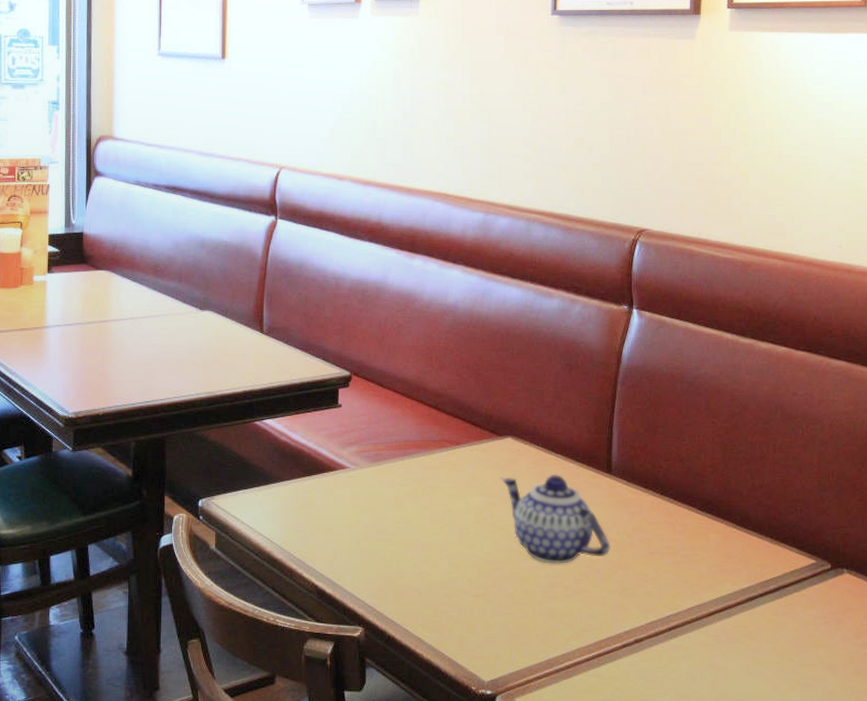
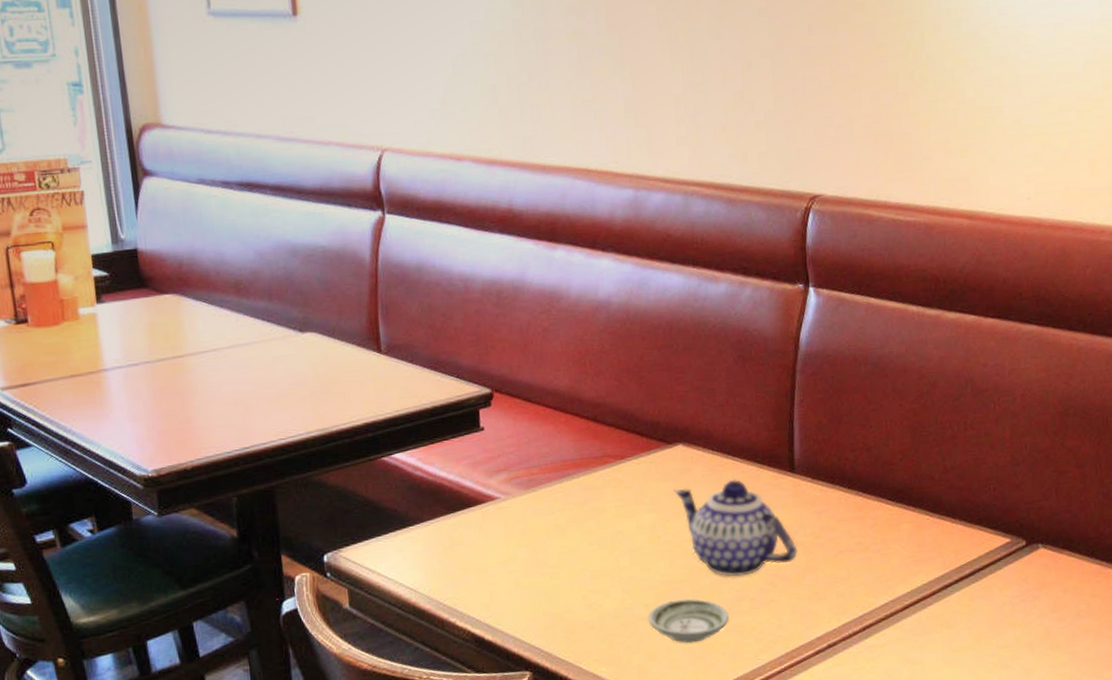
saucer: none [470,579,544,621] -> present [648,598,729,644]

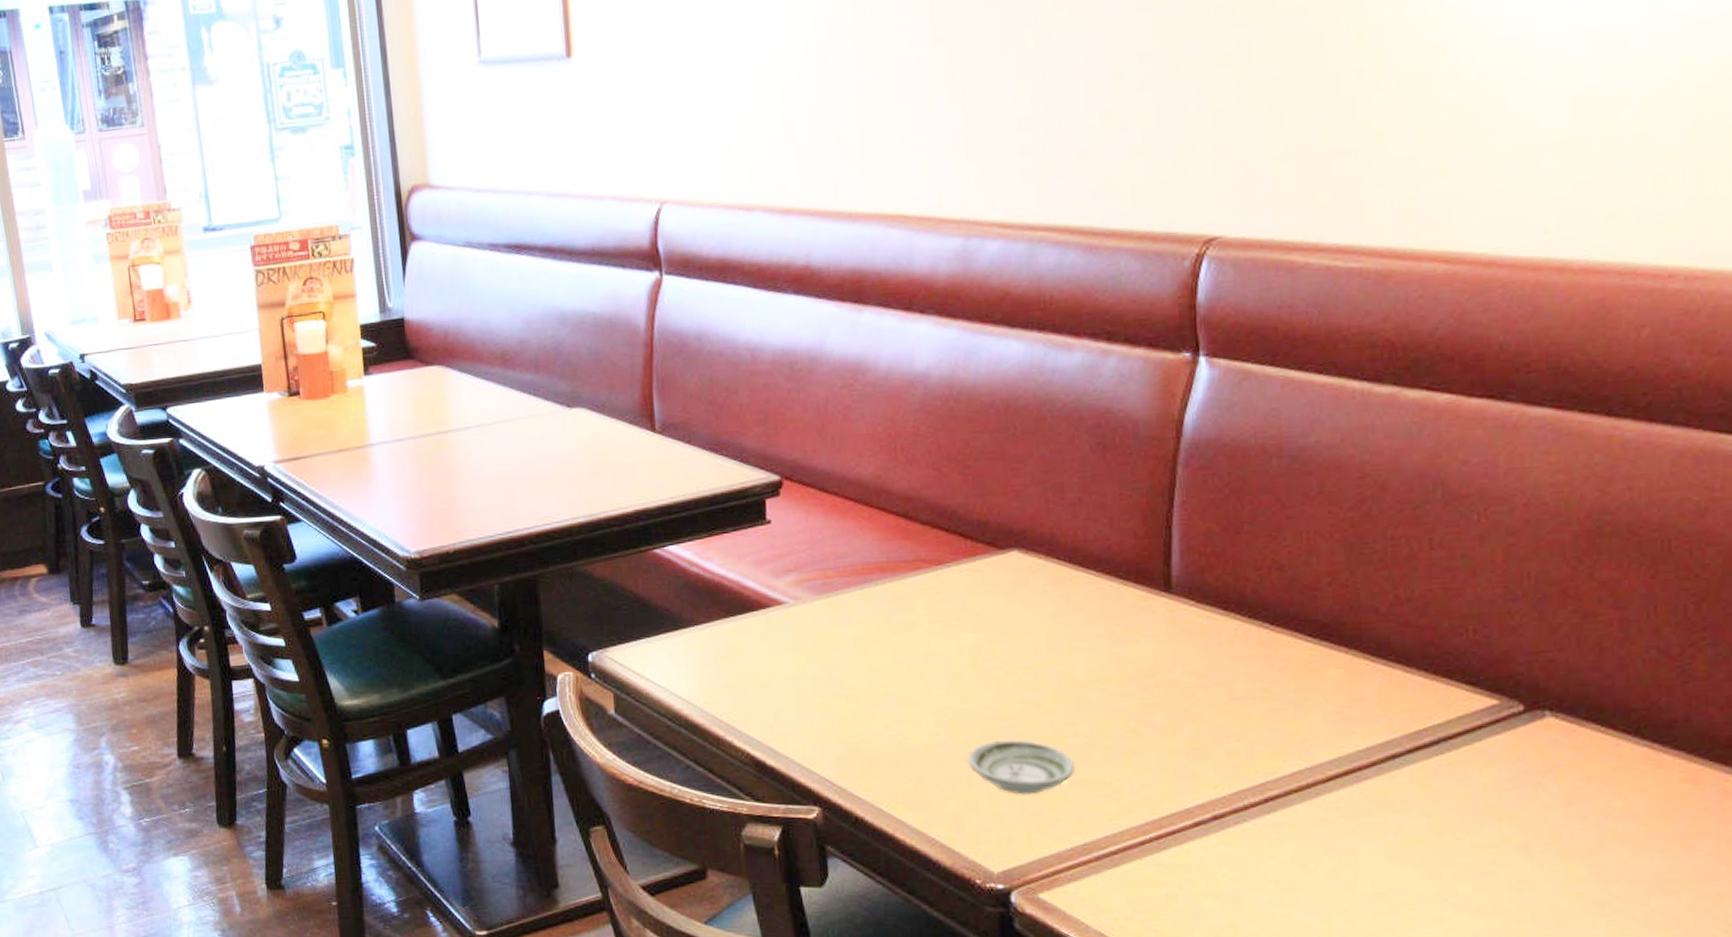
teapot: present [673,479,798,577] -> none [1005,596,1173,718]

